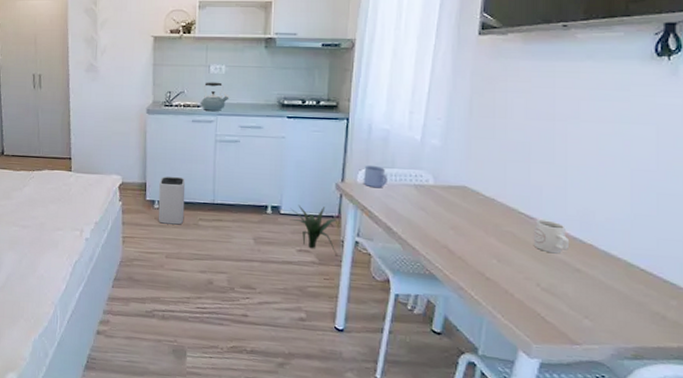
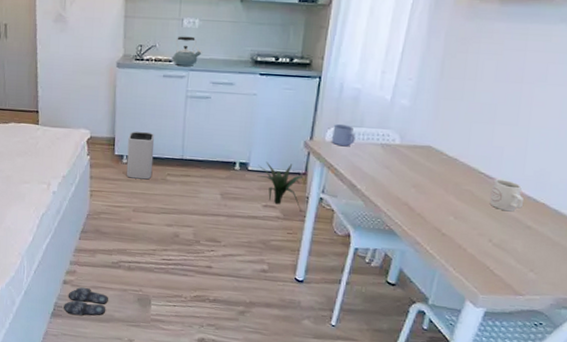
slippers: none [97,337,142,369] -> present [63,287,108,316]

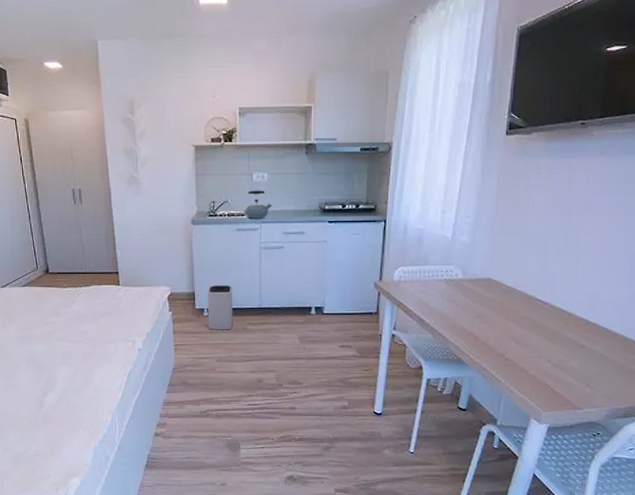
slippers: present [63,287,108,316] -> none [157,437,199,466]
plant: present [257,161,305,212] -> none [332,304,377,349]
cup: present [332,124,355,147] -> none [400,264,421,285]
mug: present [489,179,525,212] -> none [546,304,578,333]

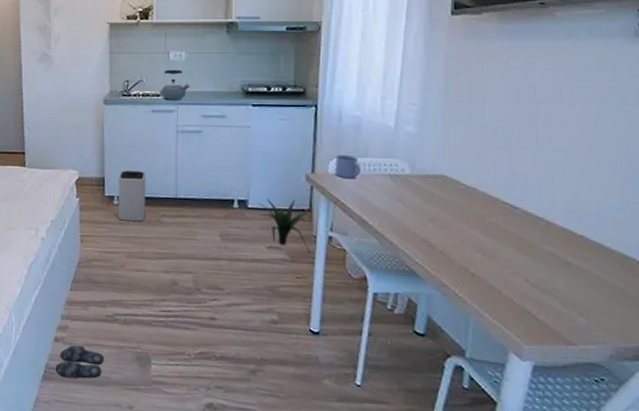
slippers: none [157,437,199,466] -> present [55,344,104,379]
plant: none [332,304,377,349] -> present [258,198,310,253]
cup: none [400,264,421,285] -> present [336,155,361,179]

